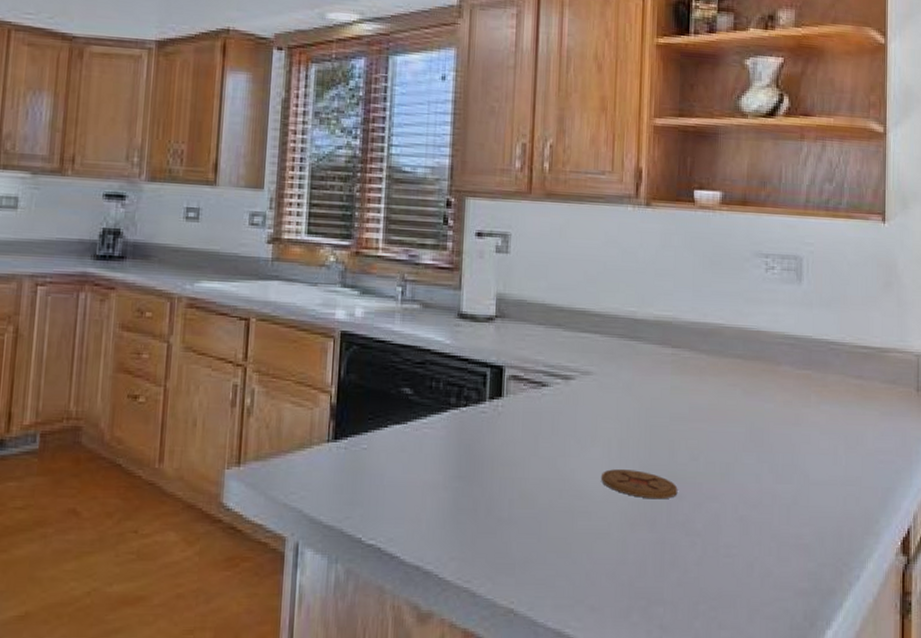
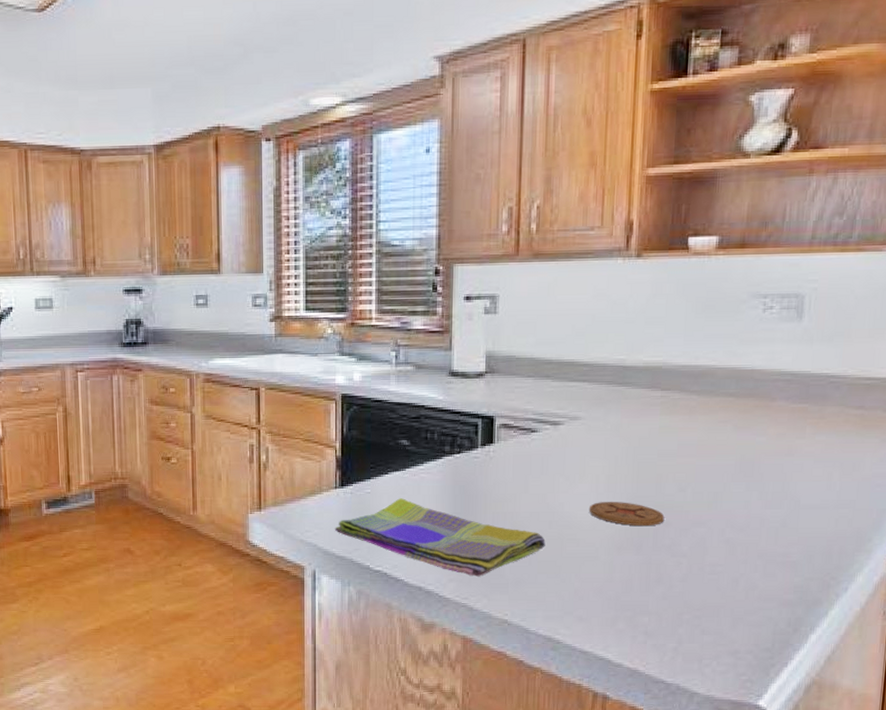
dish towel: none [323,456,556,555] -> present [334,498,546,577]

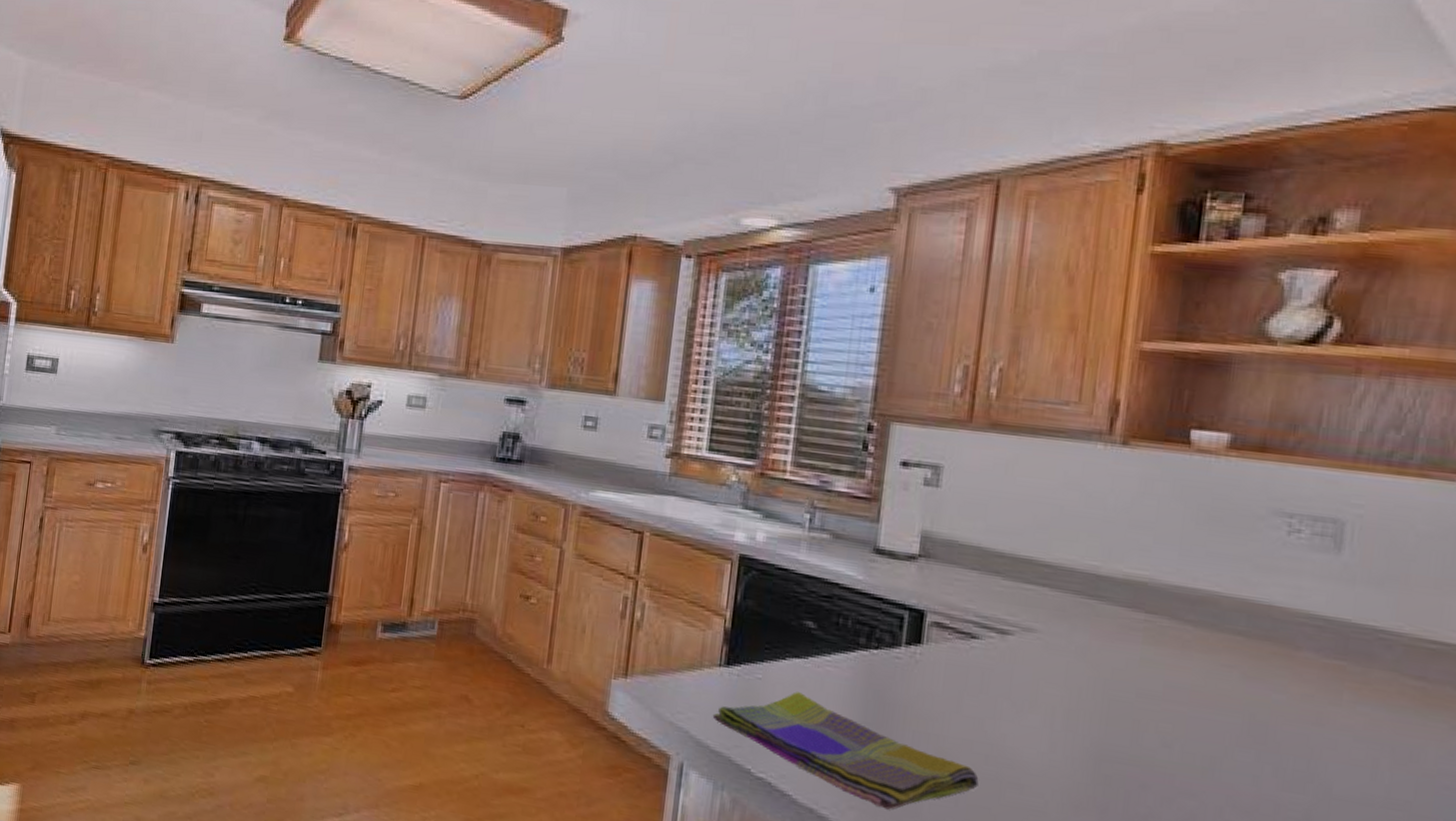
coaster: present [588,502,665,527] -> none [1039,741,1141,786]

